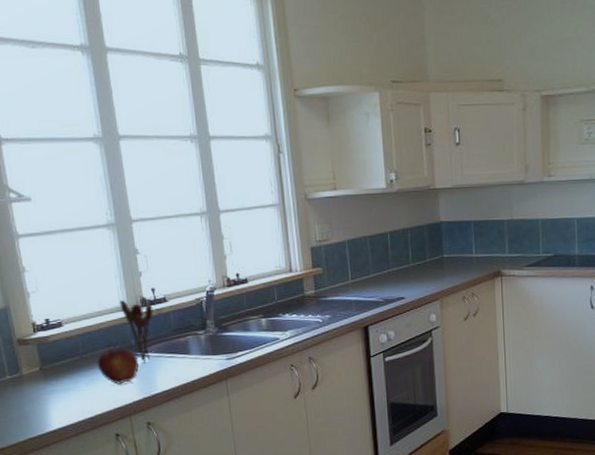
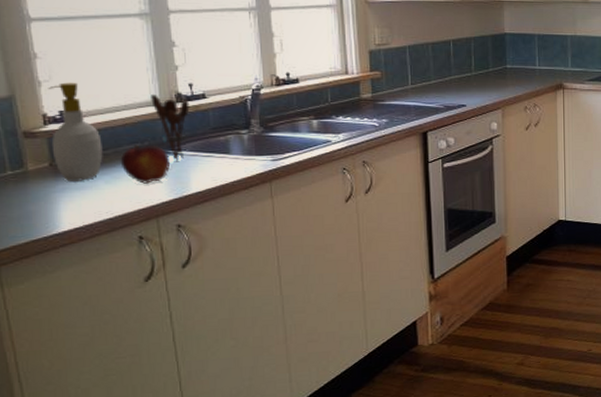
soap bottle: none [35,292,83,384] -> present [48,82,103,181]

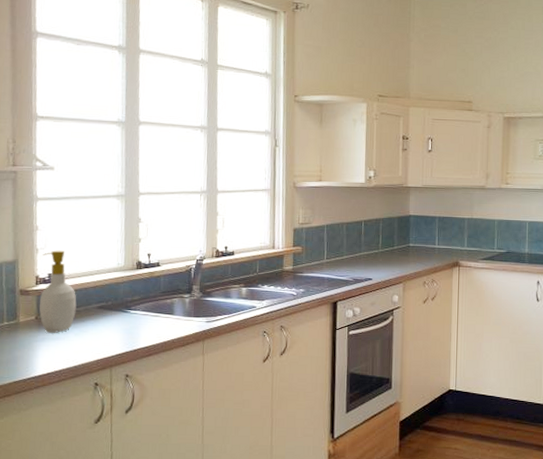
fruit: present [120,145,171,184] -> none [88,304,127,338]
utensil holder: present [151,93,190,160] -> none [117,261,147,318]

